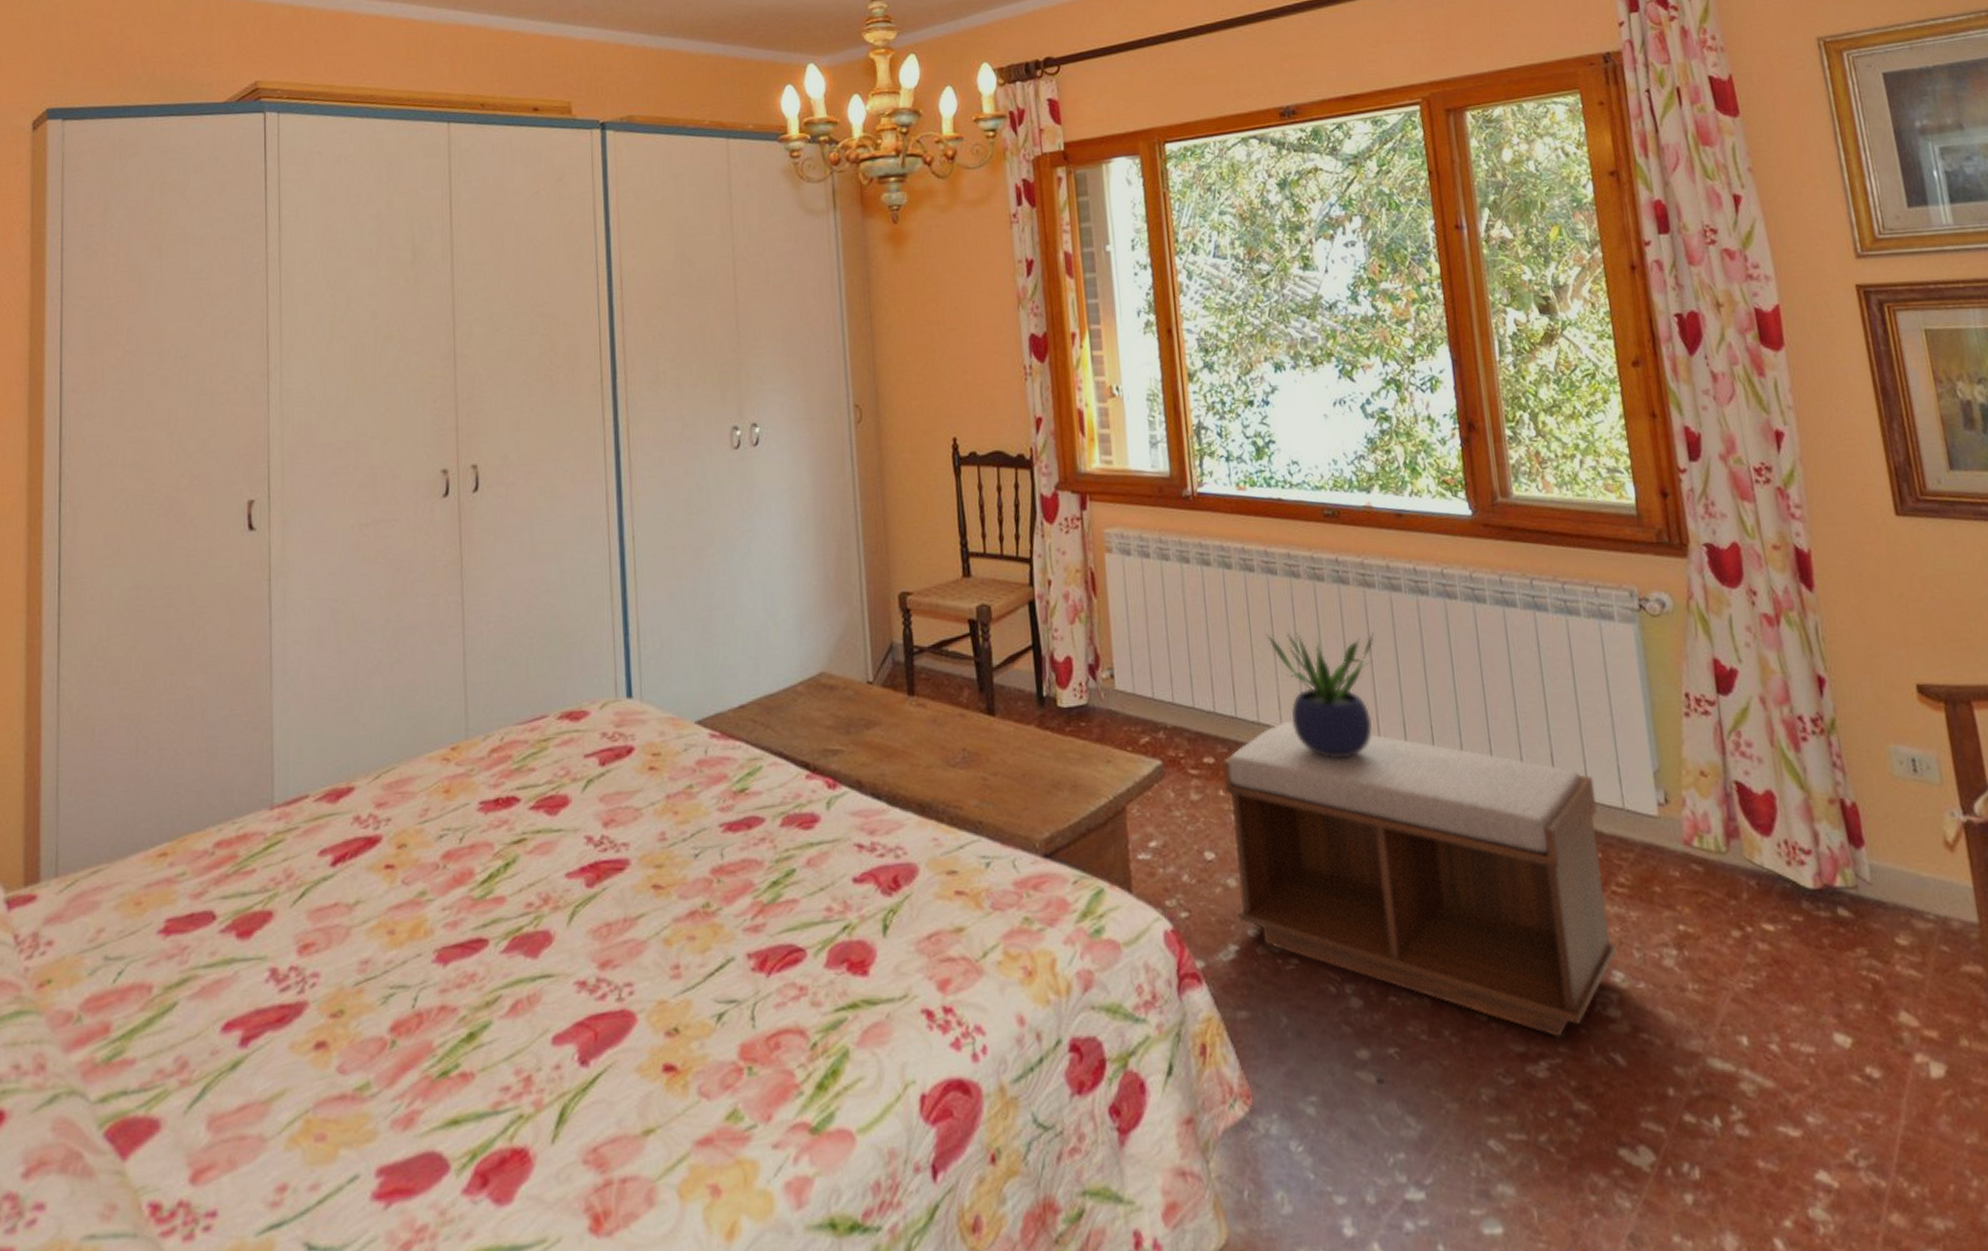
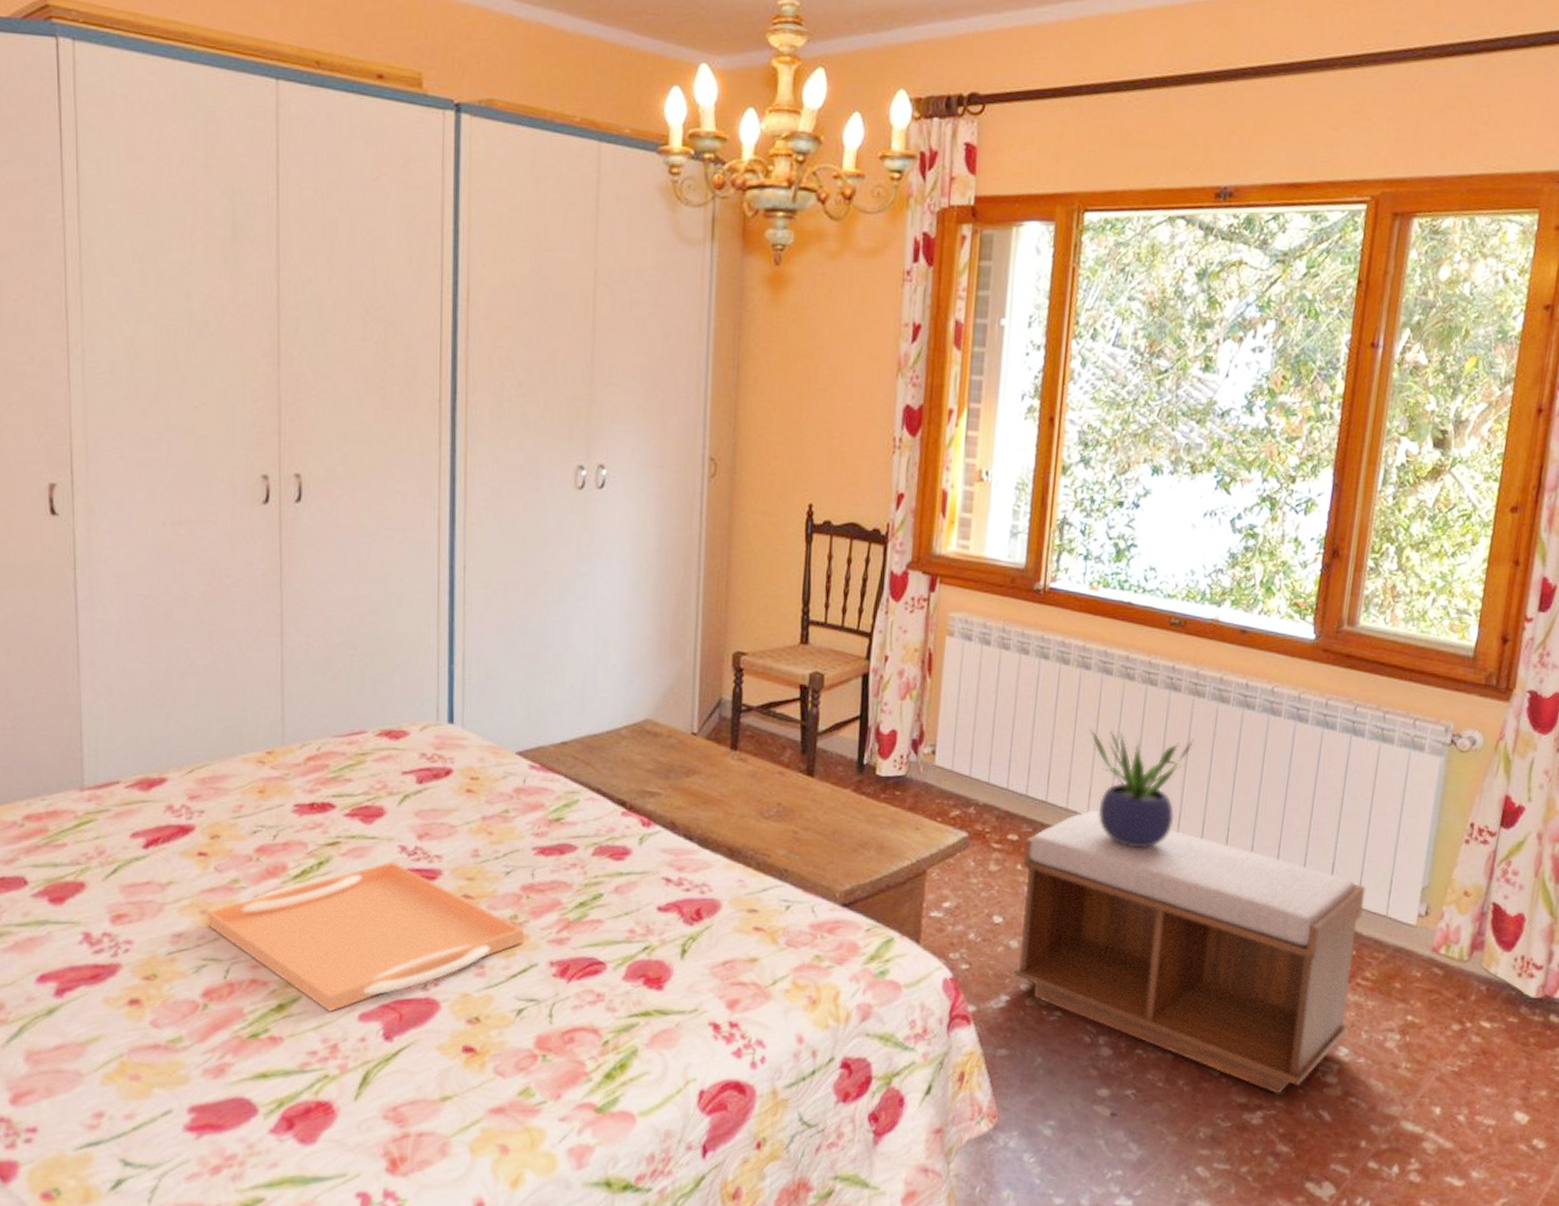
serving tray: none [394,855,718,1038] -> present [206,861,524,1013]

